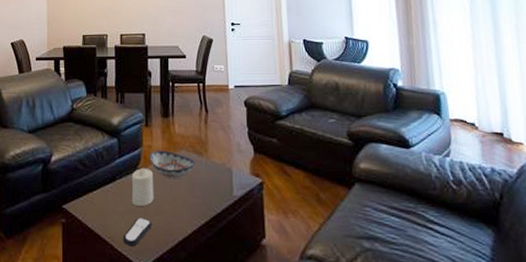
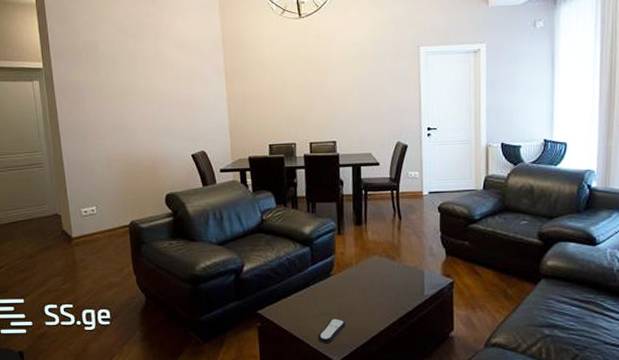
candle: present [131,167,154,206] -> none [325,273,348,308]
decorative bowl: present [148,150,196,180] -> none [341,256,389,283]

